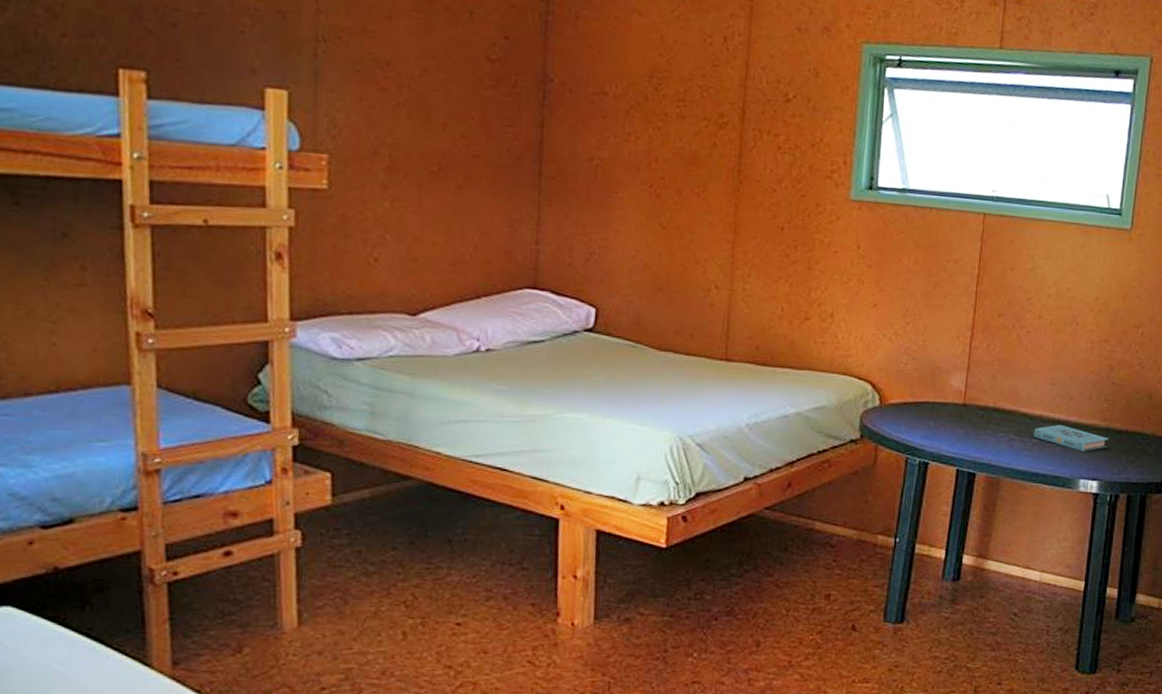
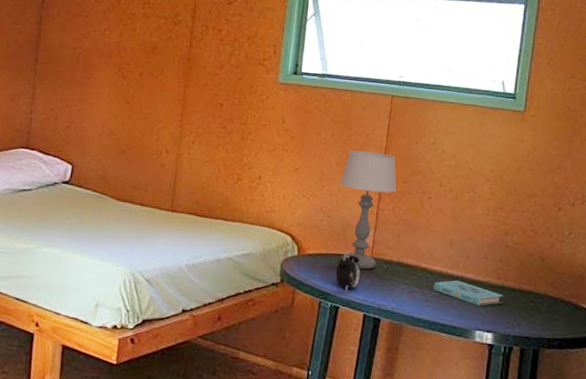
alarm clock: none [924,396,953,444] -> present [335,250,362,291]
table lamp: none [926,279,991,418] -> present [339,150,397,270]

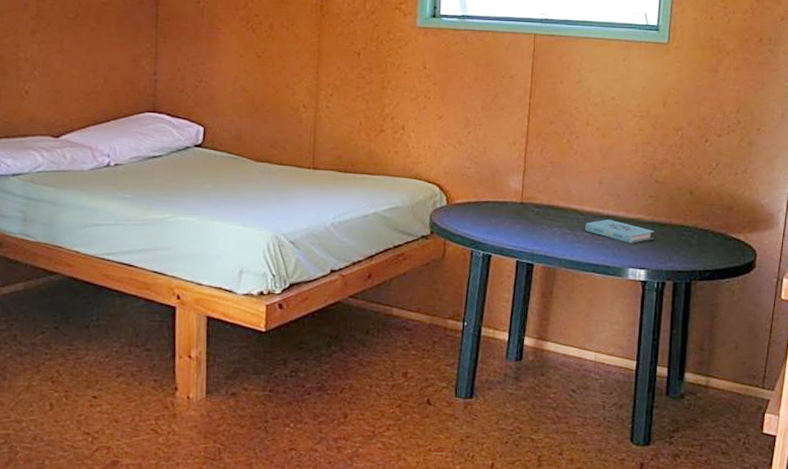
alarm clock: present [335,250,362,291] -> none [486,196,512,238]
table lamp: present [339,150,397,270] -> none [485,93,544,215]

